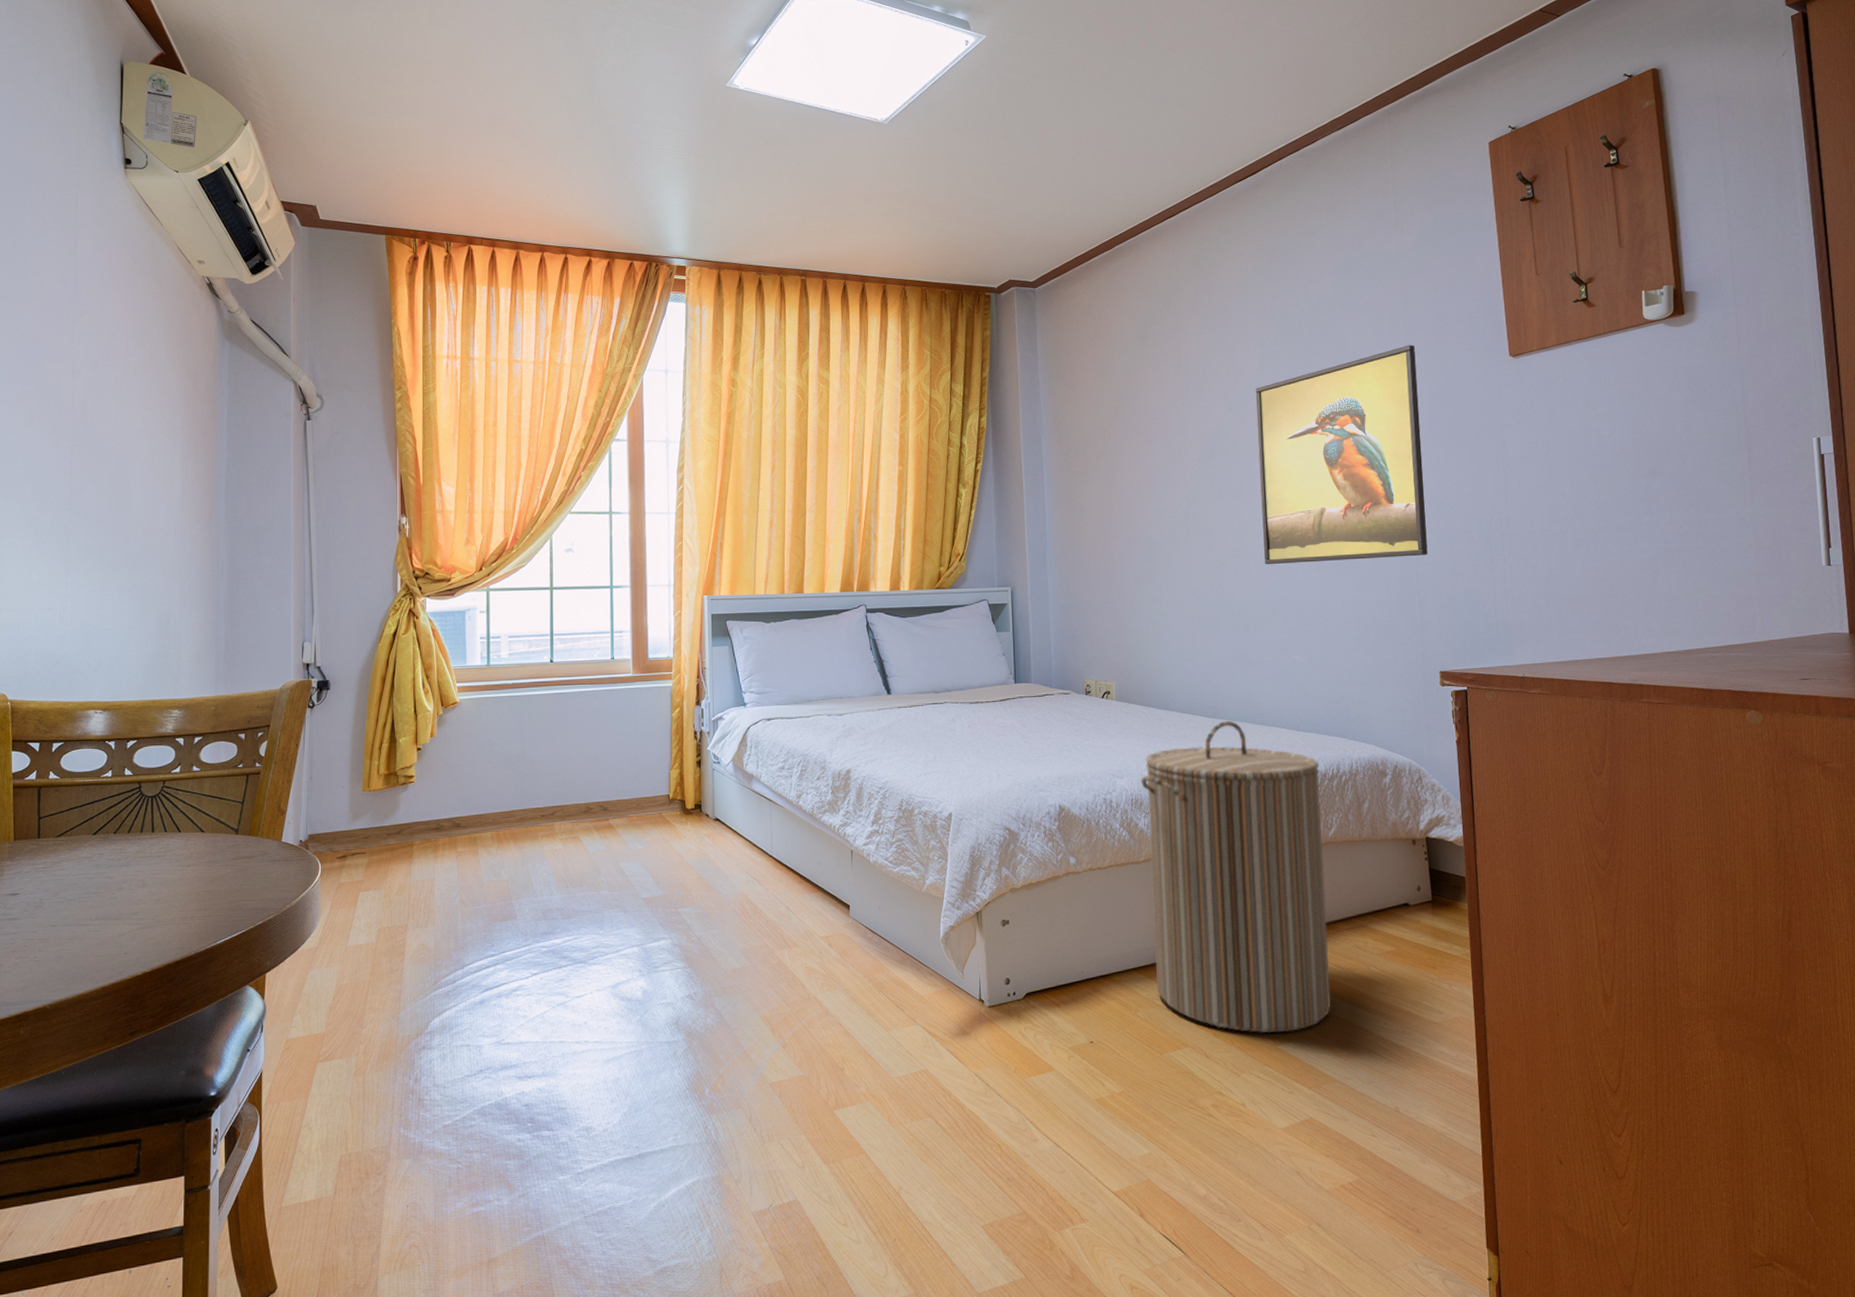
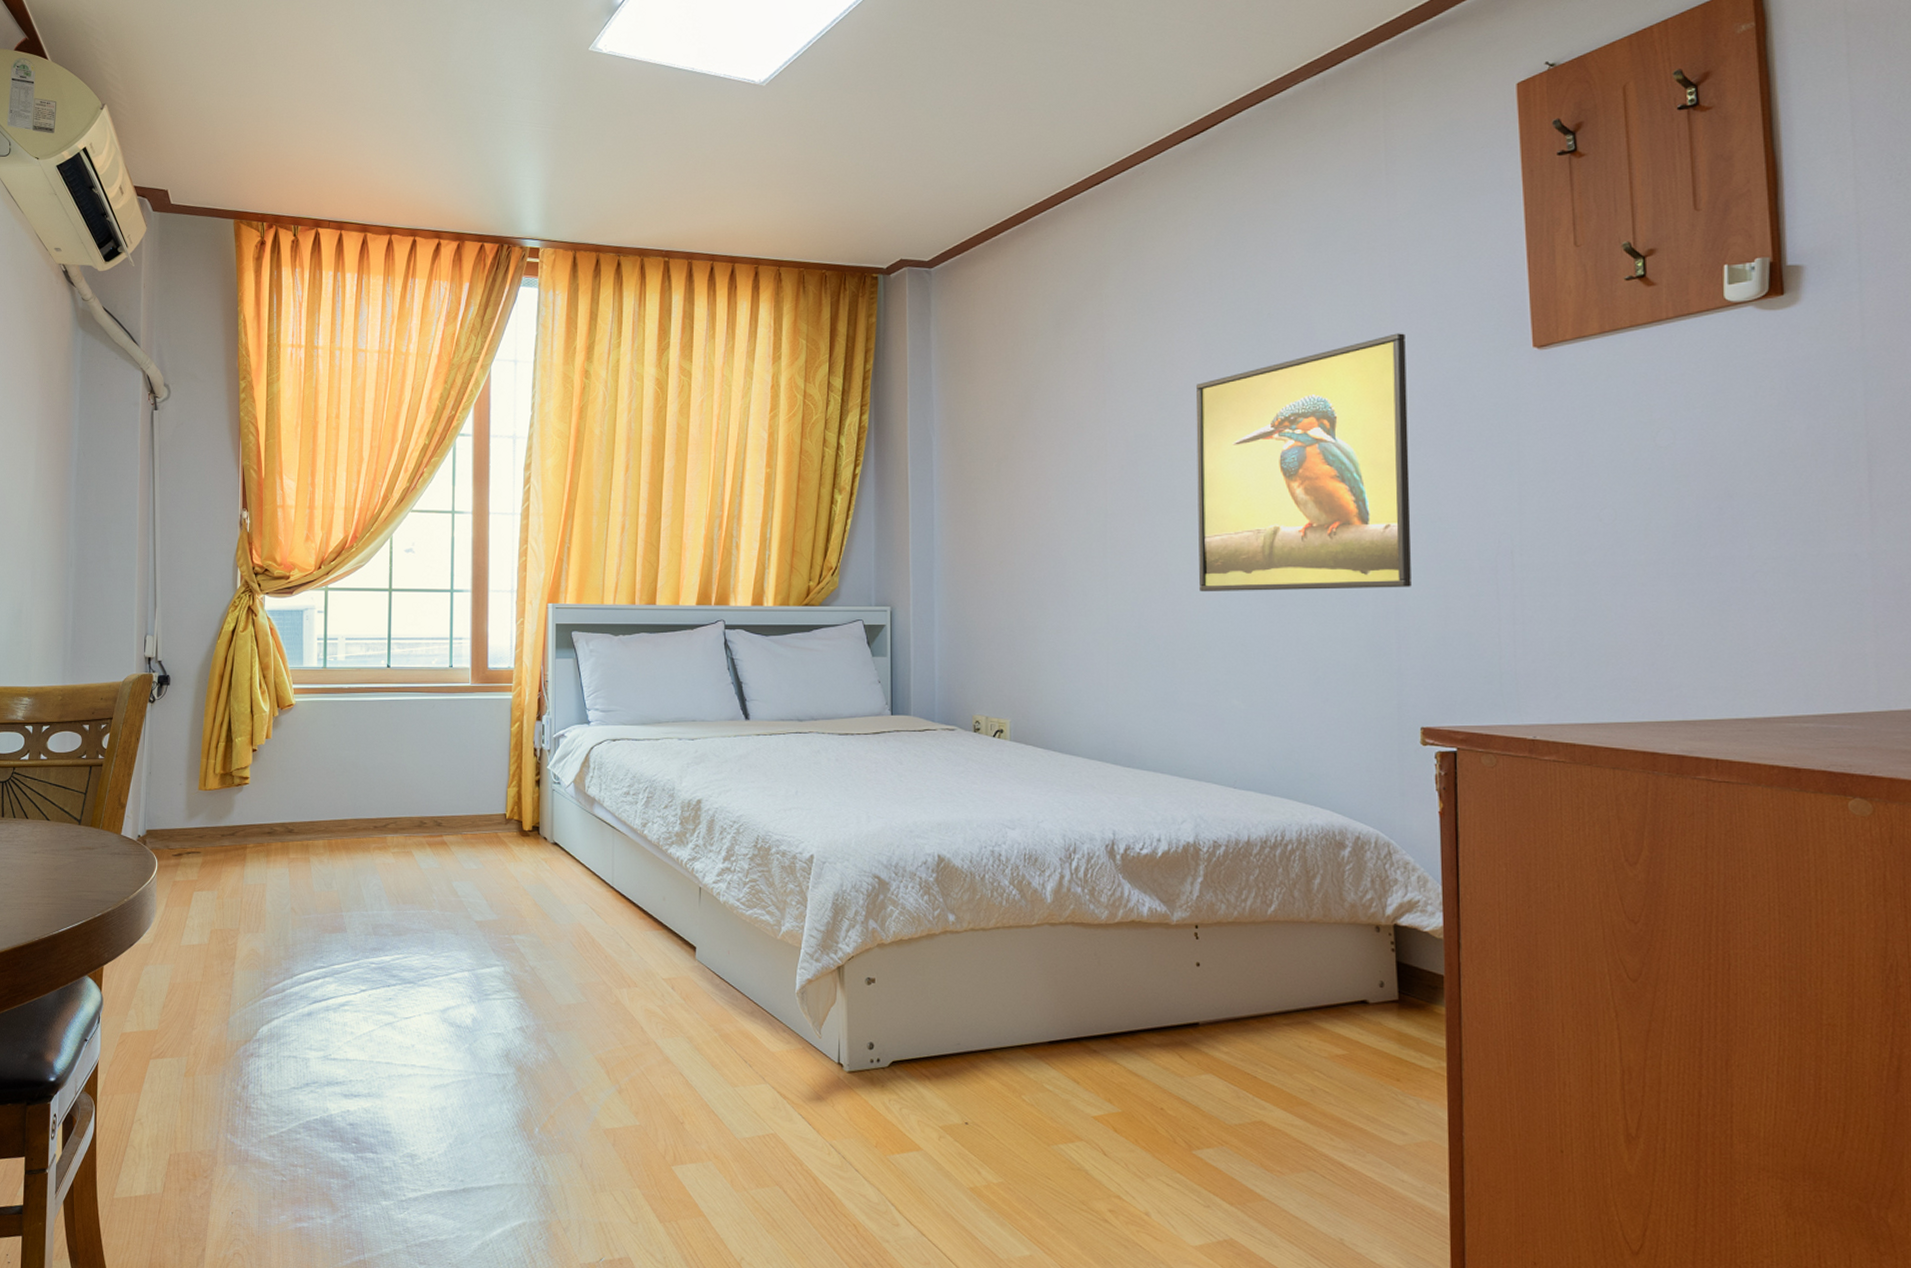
laundry hamper: present [1141,720,1331,1034] -> none [1036,770,1262,1137]

